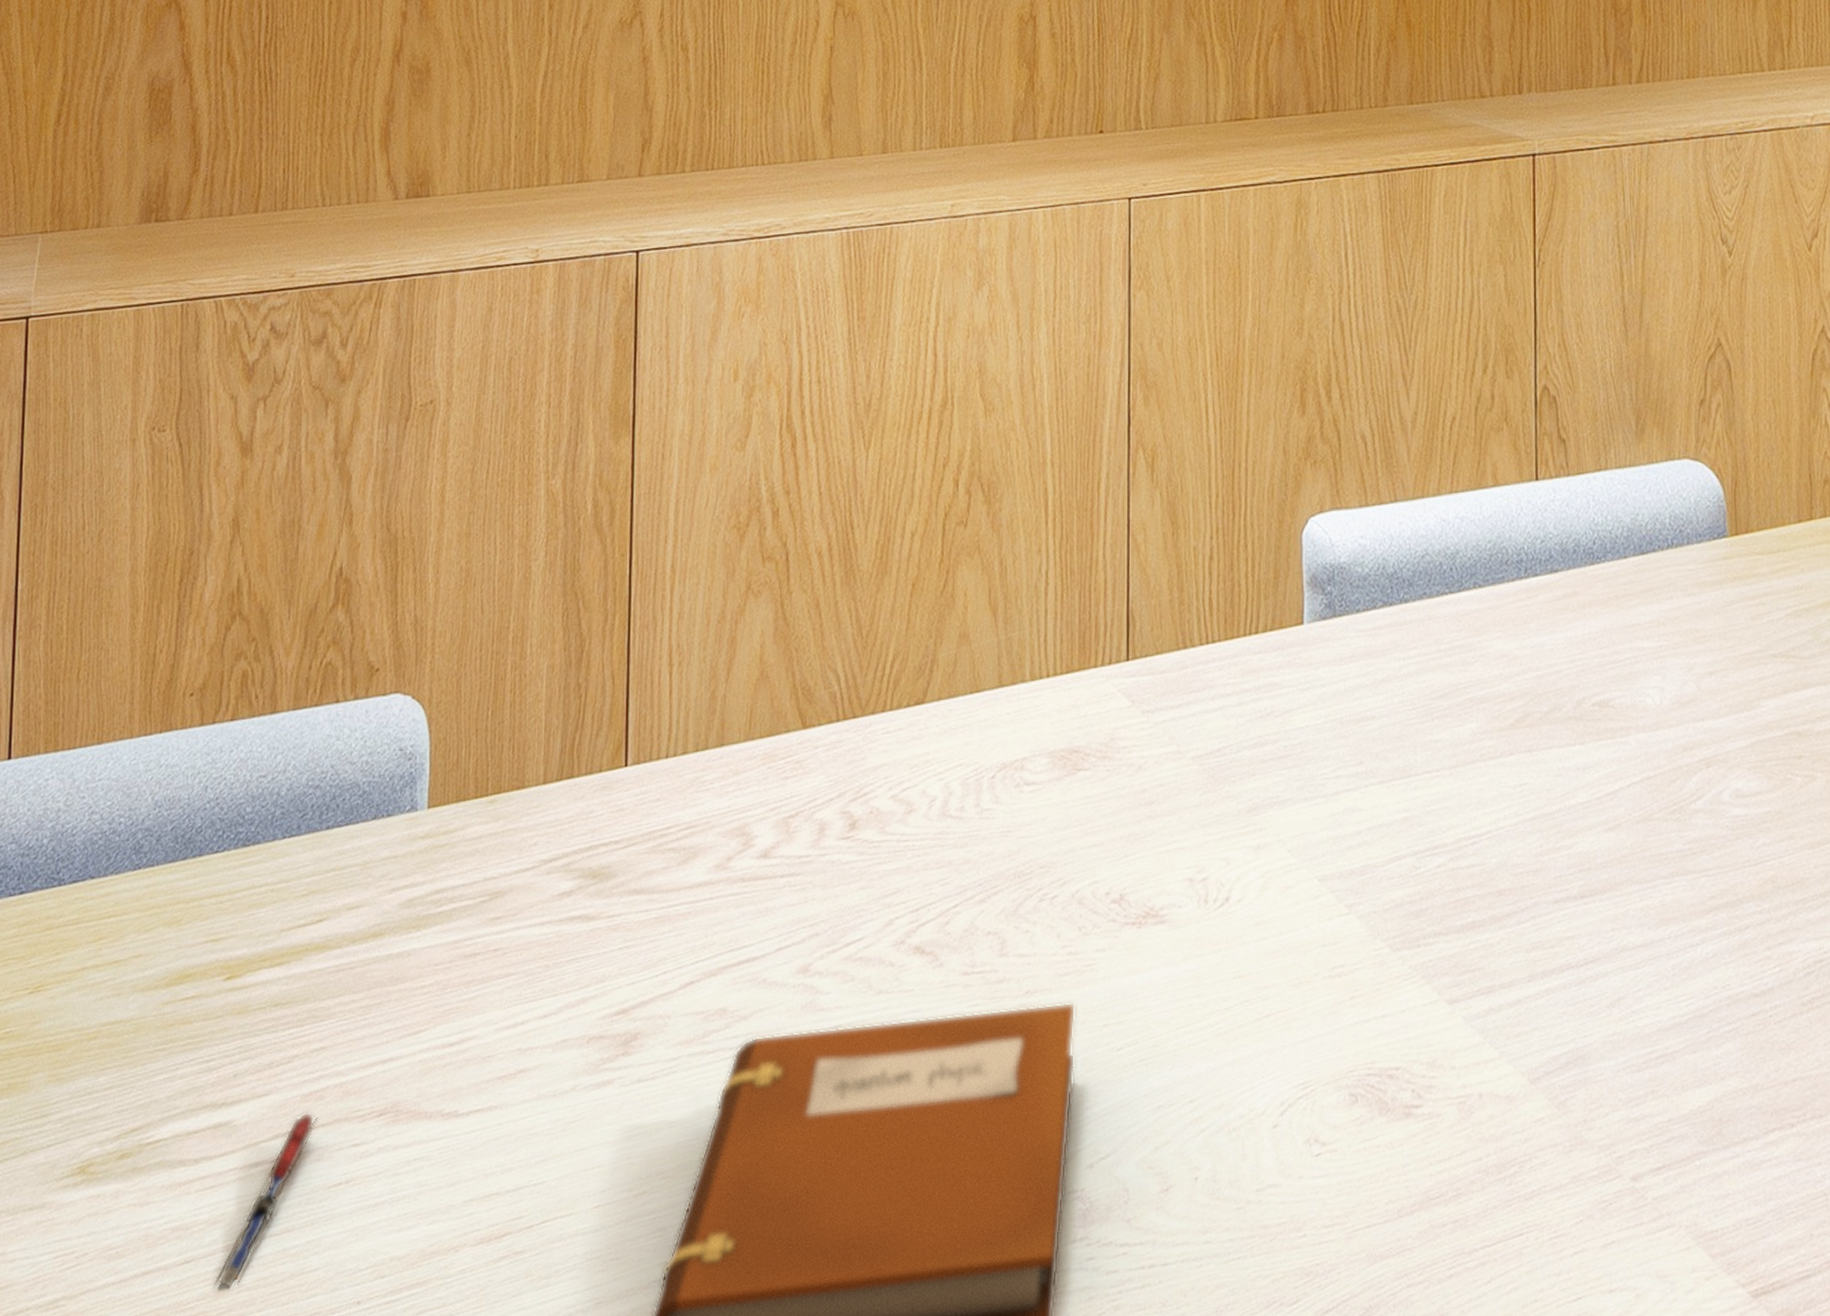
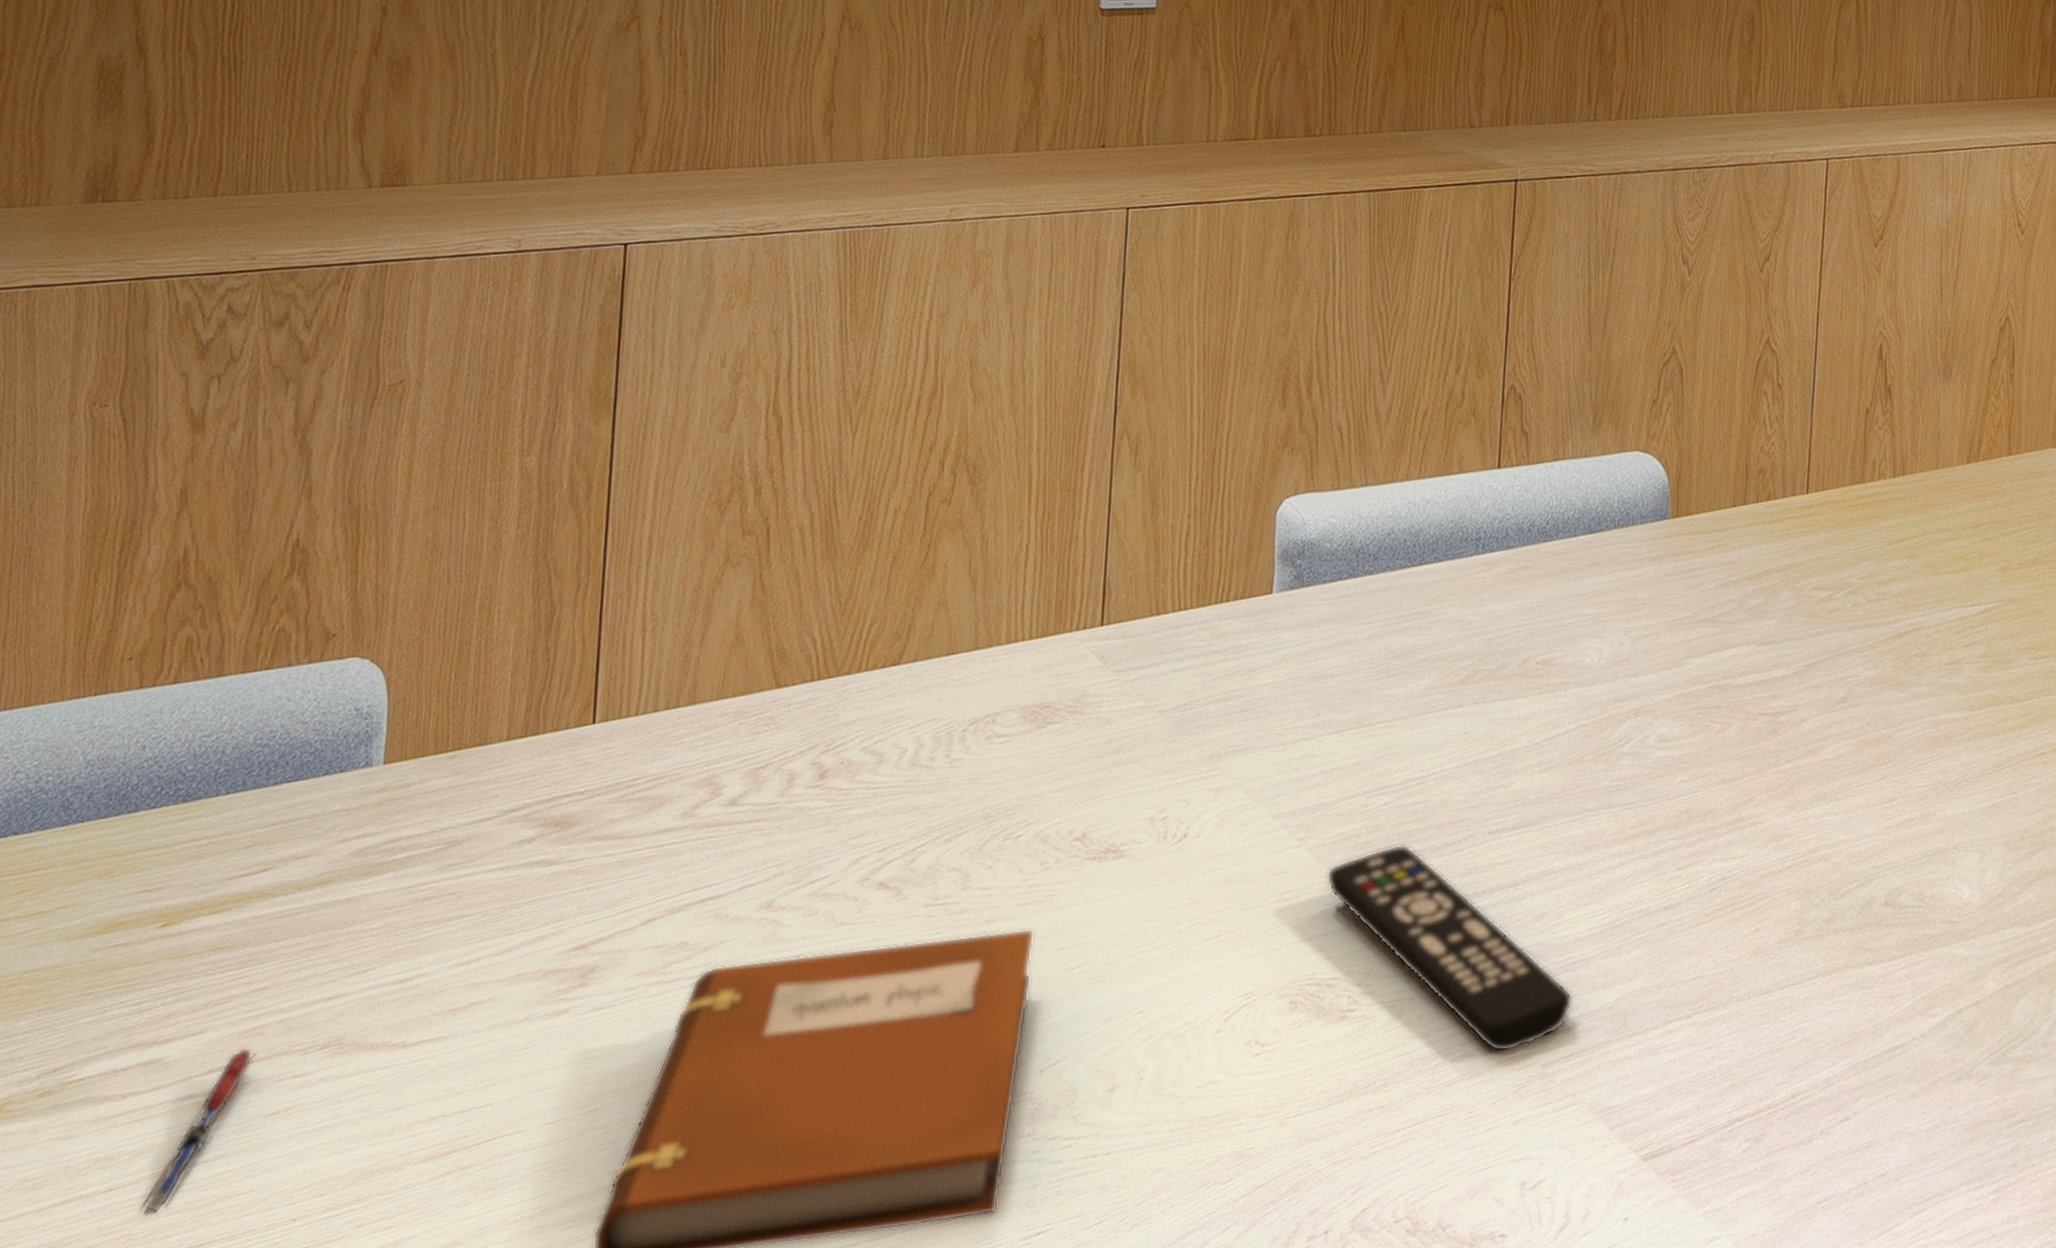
remote control: none [1380,913,1660,1161] -> present [1326,844,1573,1052]

